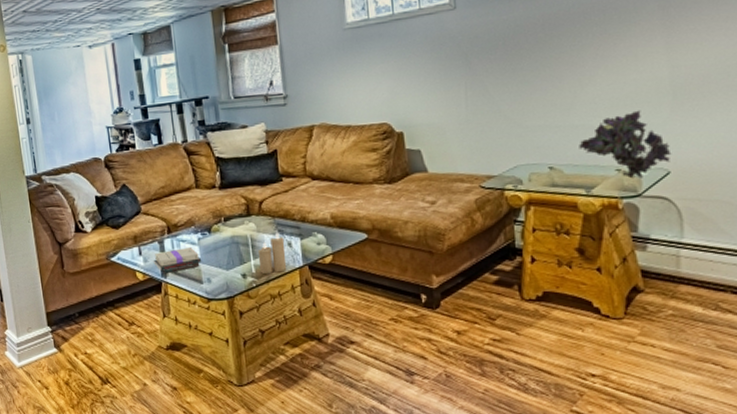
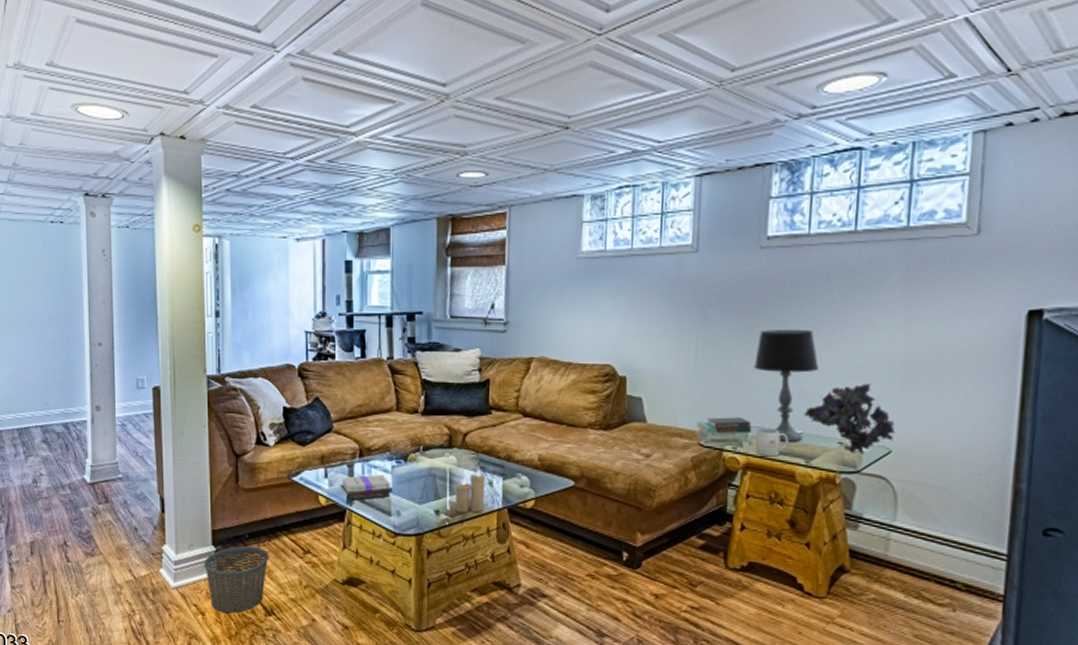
basket: none [42,323,99,386] -> present [203,545,269,614]
books: none [475,157,530,185] -> present [695,417,752,444]
table lamp: none [524,68,586,175] -> present [754,330,818,442]
mug: none [533,163,567,191] -> present [755,428,789,457]

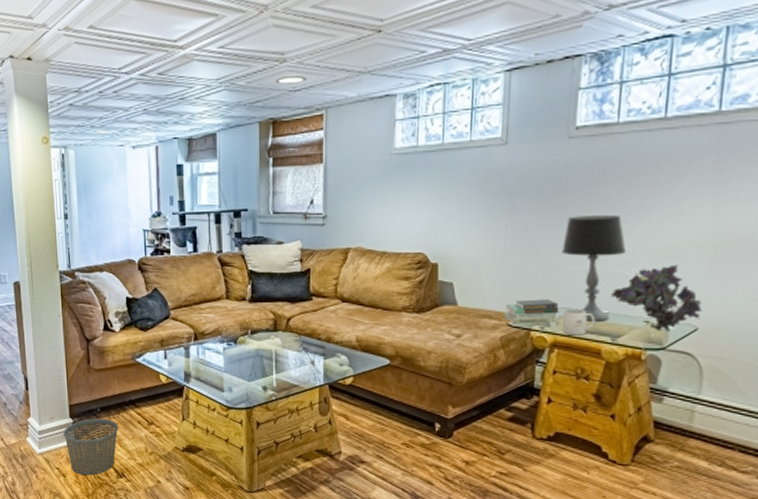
books: present [339,474,393,501] -> none [177,355,225,379]
candle: present [454,468,486,514] -> none [280,349,308,390]

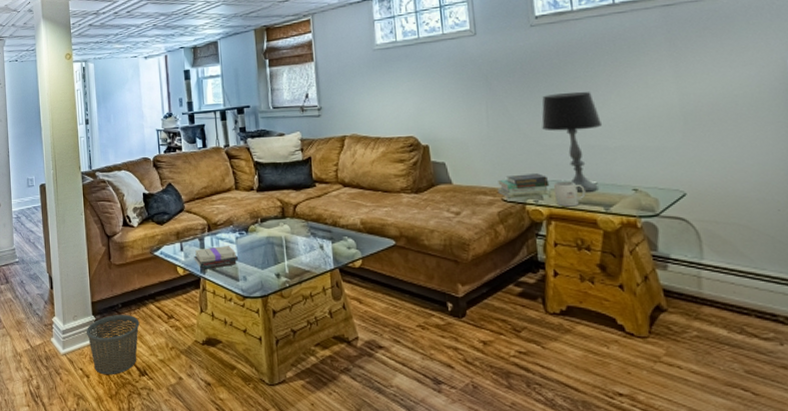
books: none [177,355,225,379] -> present [193,245,239,269]
plant: present [611,264,703,332] -> none [596,134,686,199]

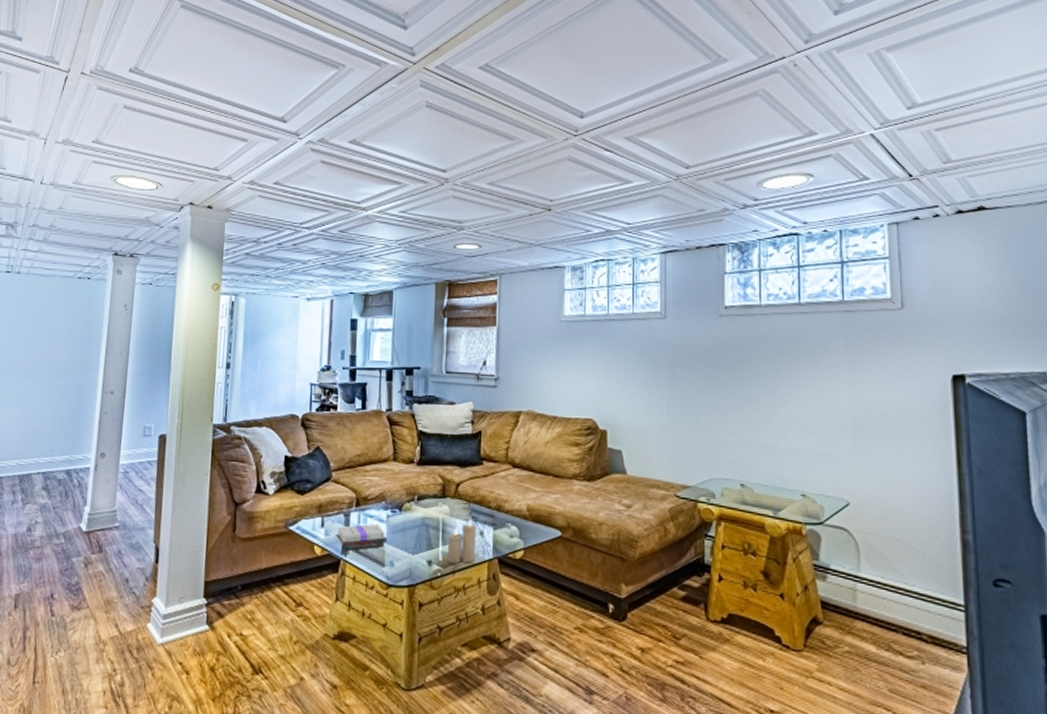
basket: present [86,314,140,375] -> none [192,598,261,672]
candle: none [291,234,319,275] -> present [446,518,477,564]
books: present [497,173,550,199] -> none [671,469,723,495]
table lamp: present [542,92,601,192] -> none [721,389,777,494]
mug: present [553,181,586,207] -> none [726,480,757,508]

